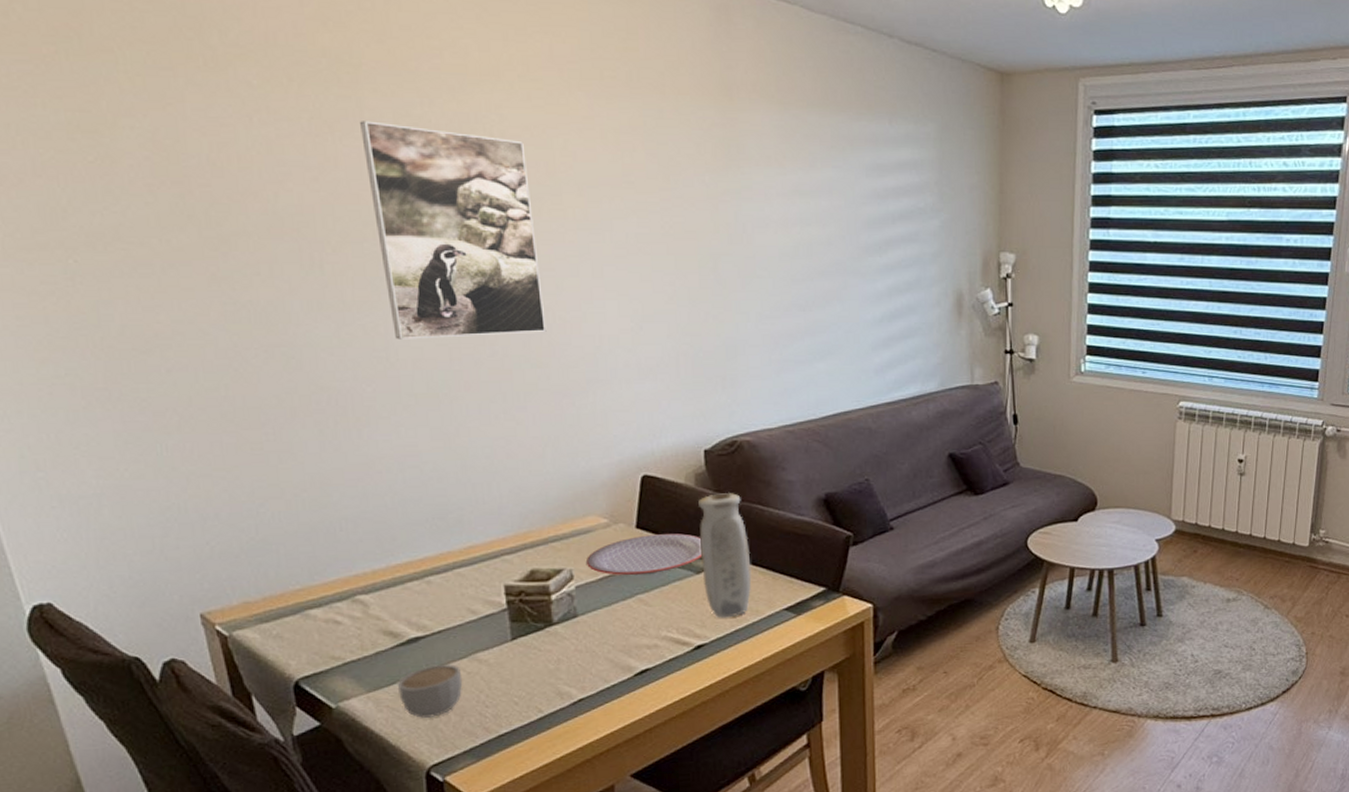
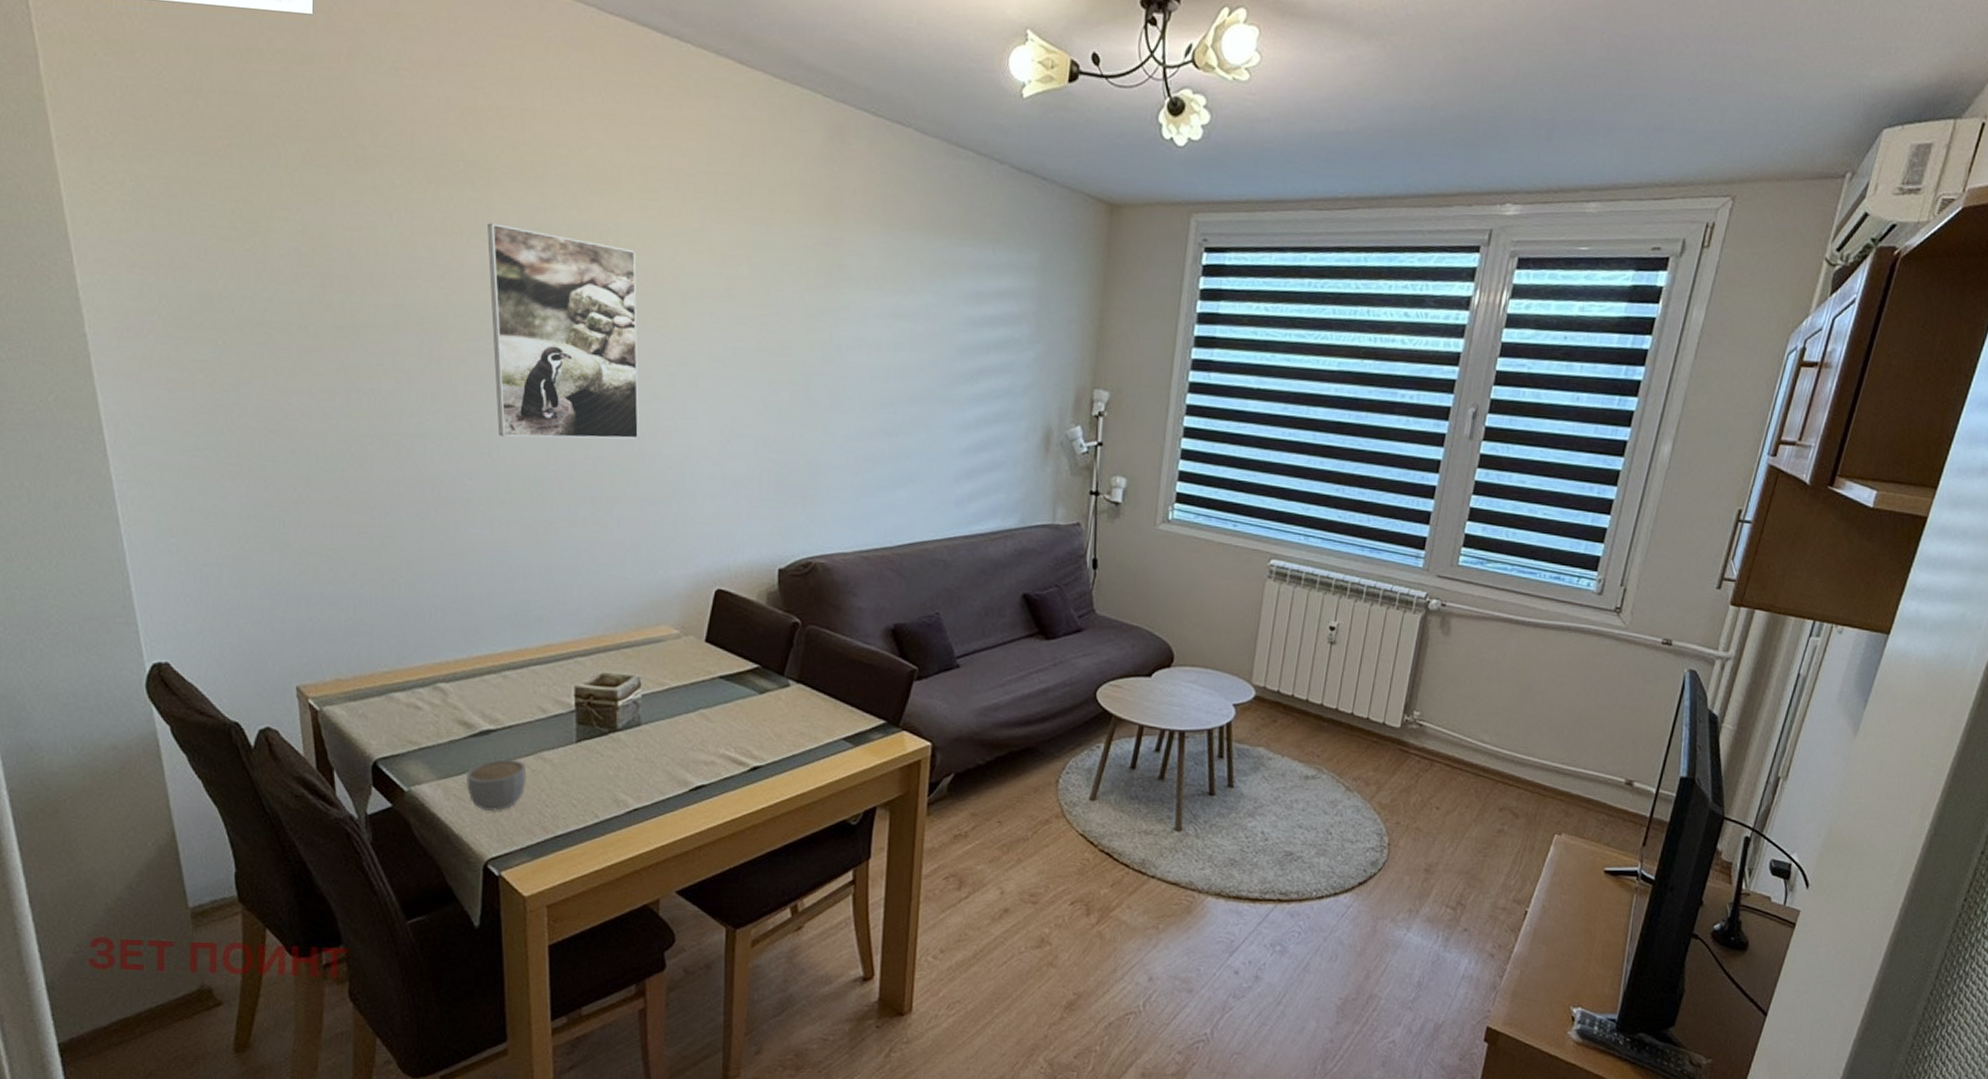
plate: present [587,534,703,576] -> none [655,649,768,690]
vase: present [698,493,752,618] -> none [765,614,814,742]

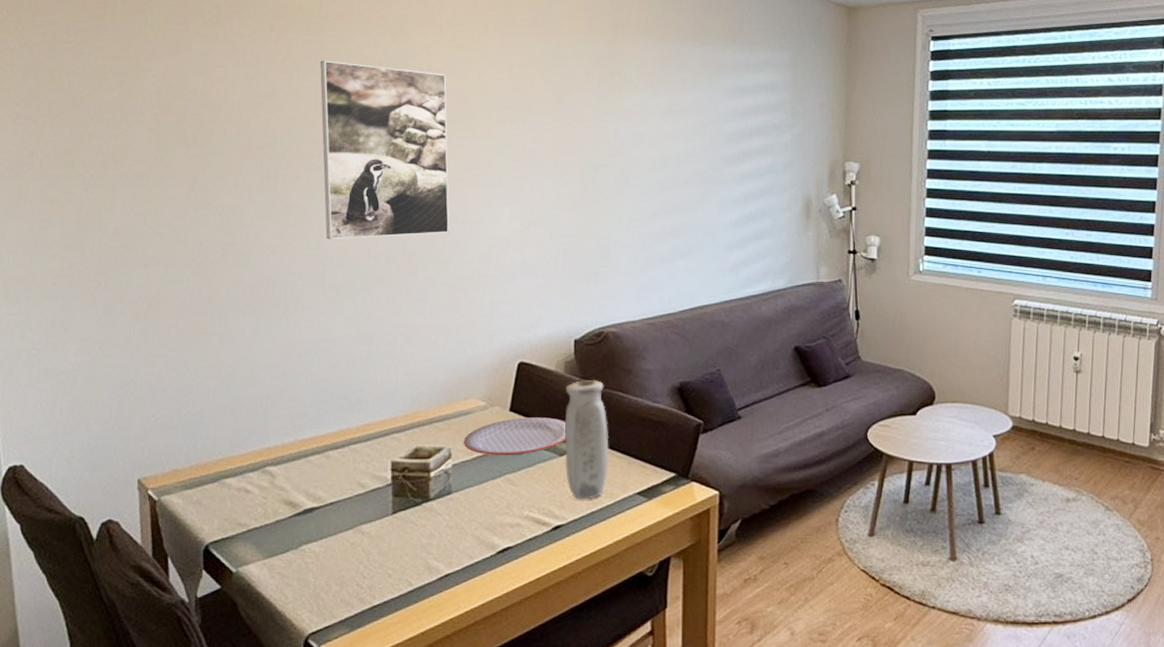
mug: present [465,759,527,811] -> none [289,535,346,586]
plate: none [655,649,768,690] -> present [464,417,567,456]
vase: none [765,614,814,742] -> present [565,380,609,500]

